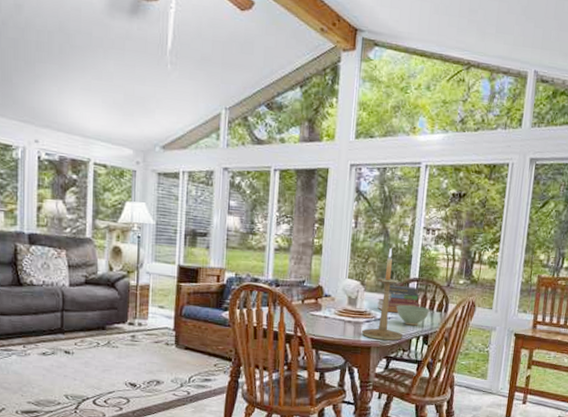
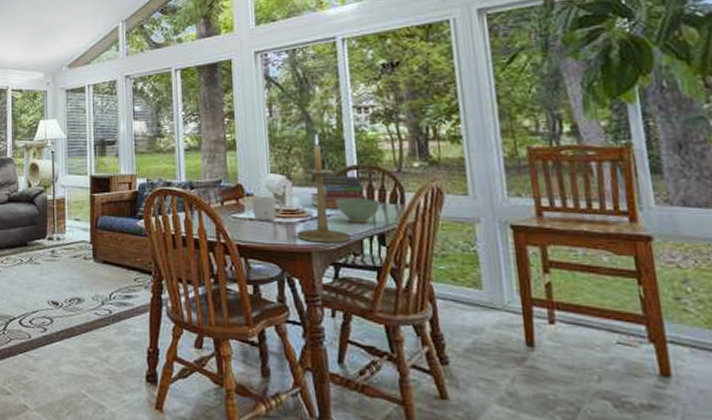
mug: none [328,298,354,320] -> present [252,197,283,221]

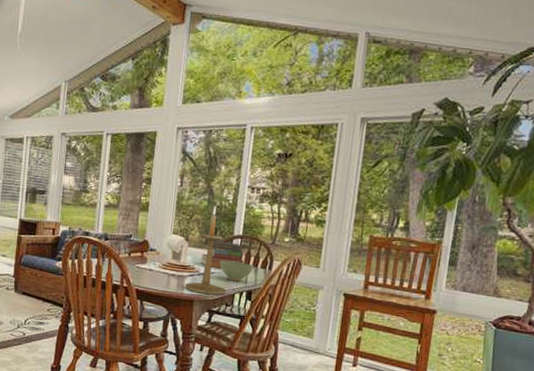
mug: present [252,197,283,221] -> none [153,252,178,273]

